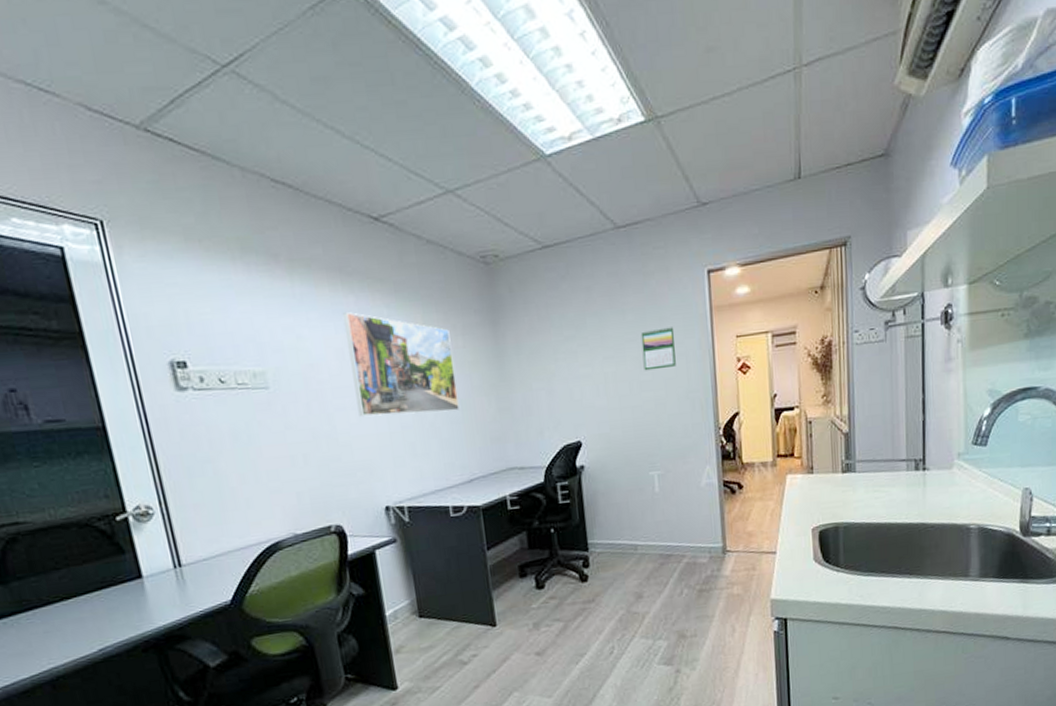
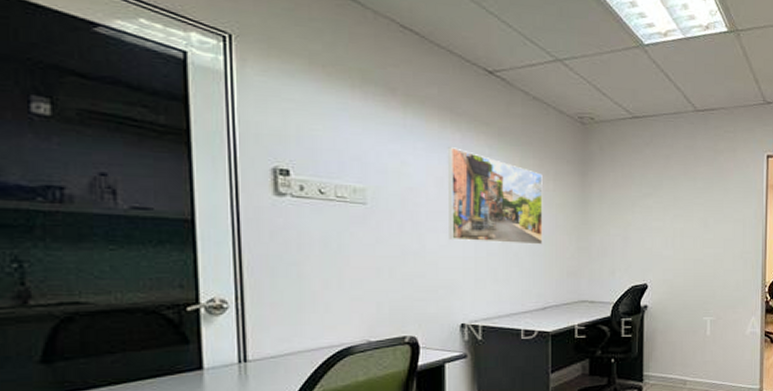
calendar: present [640,327,676,371] -> none [707,197,736,231]

